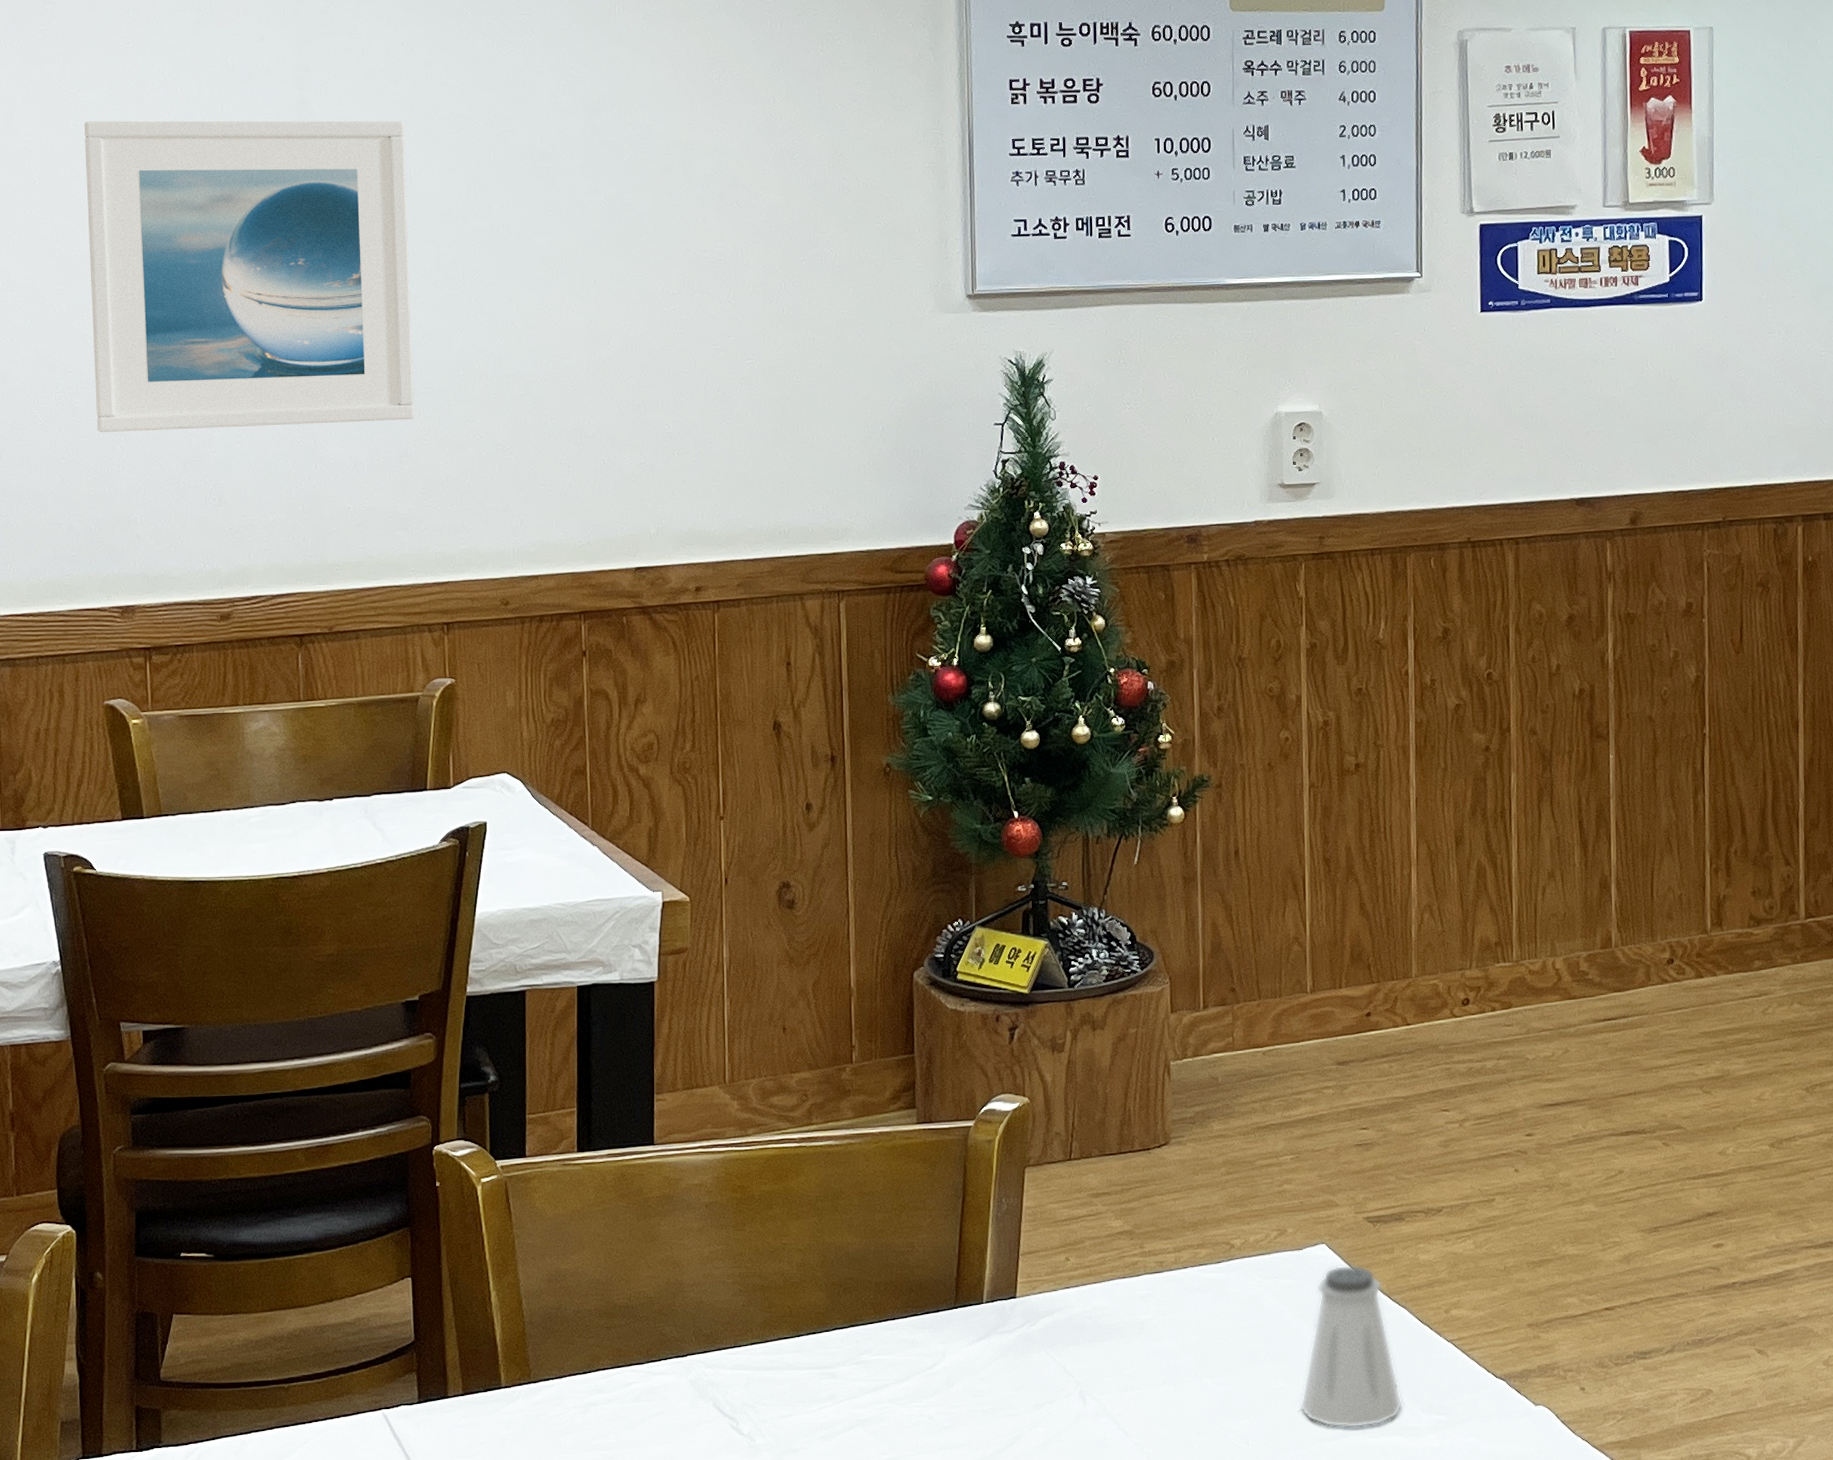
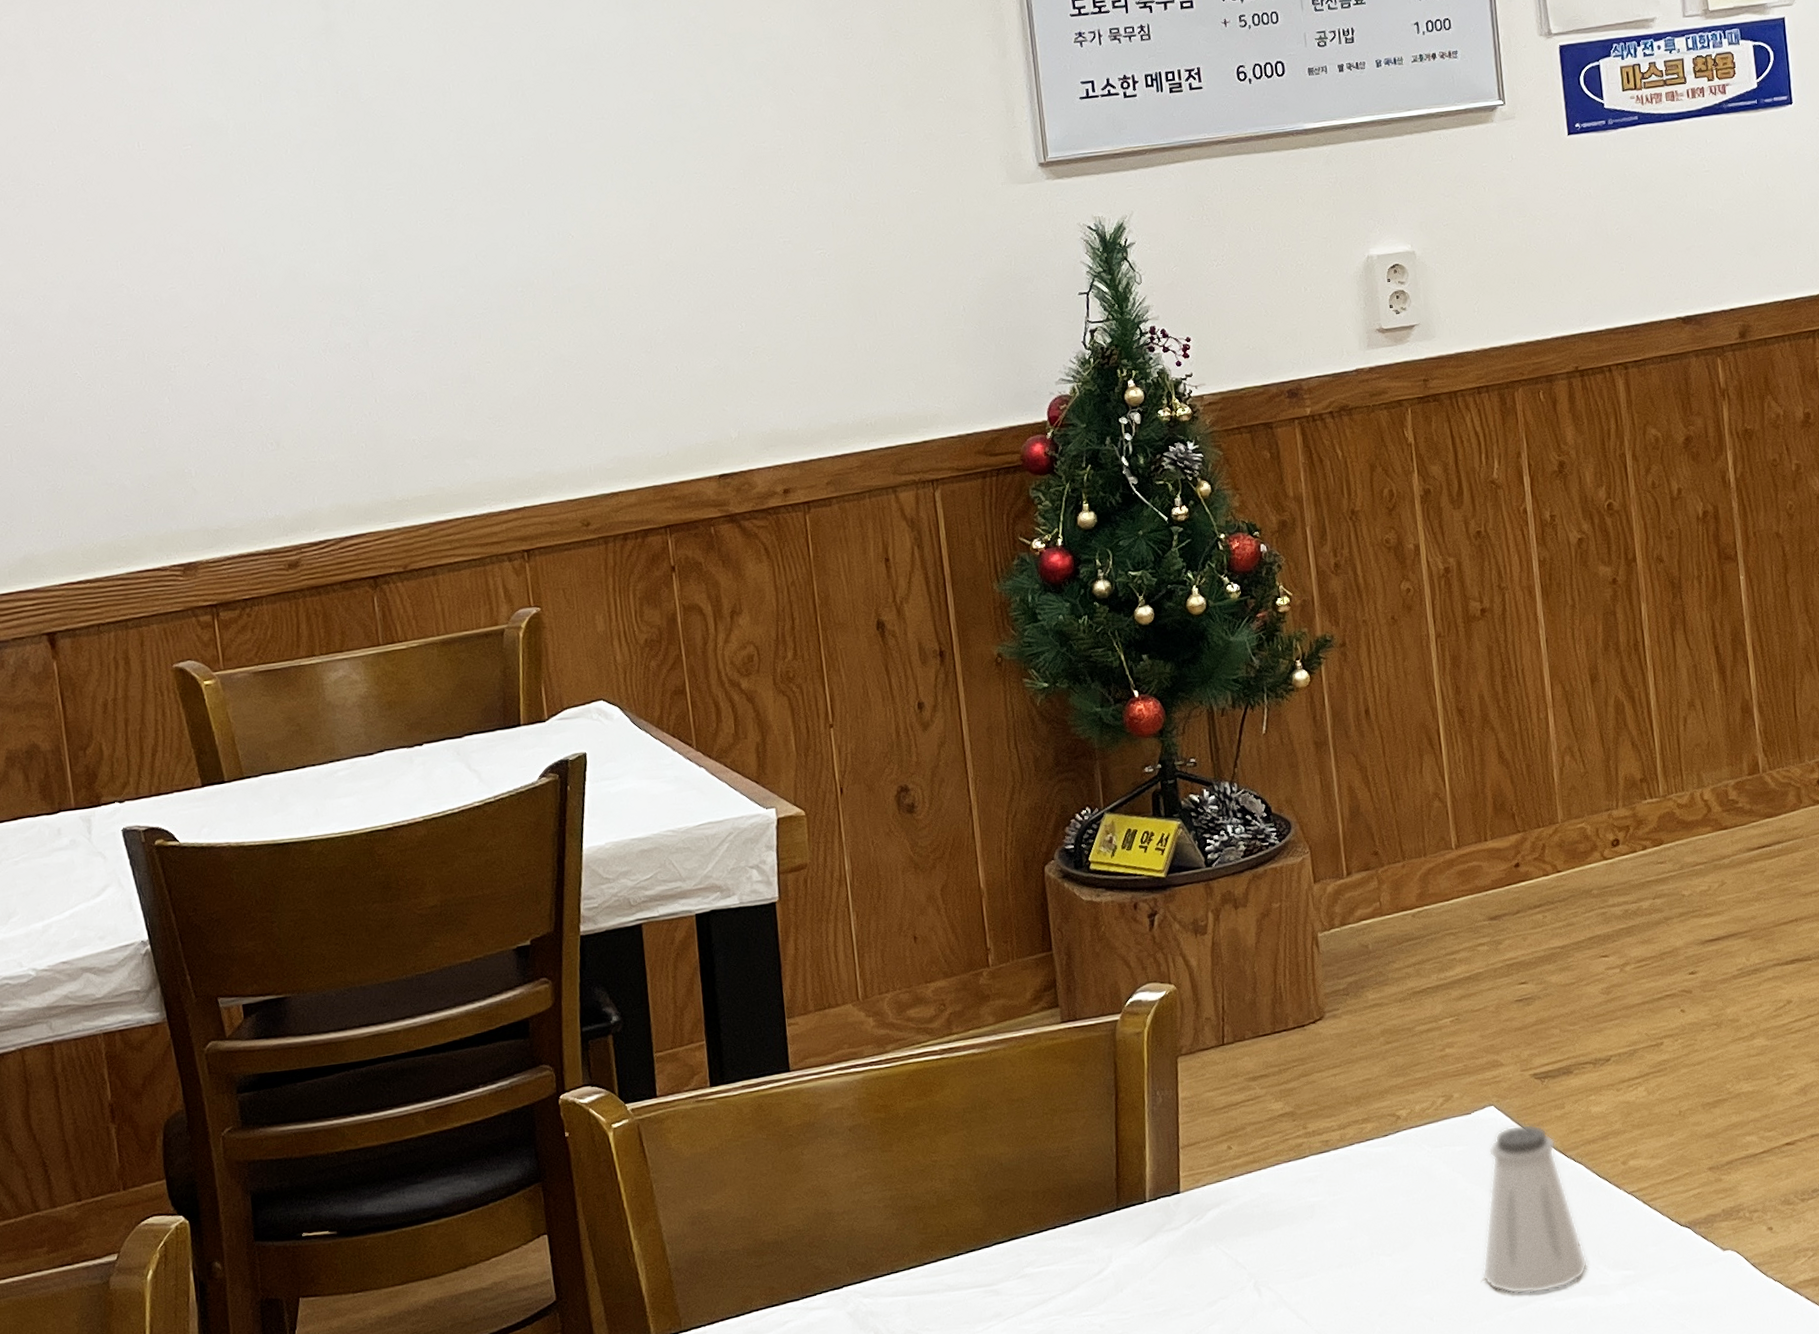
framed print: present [84,121,414,432] -> none [101,34,475,385]

